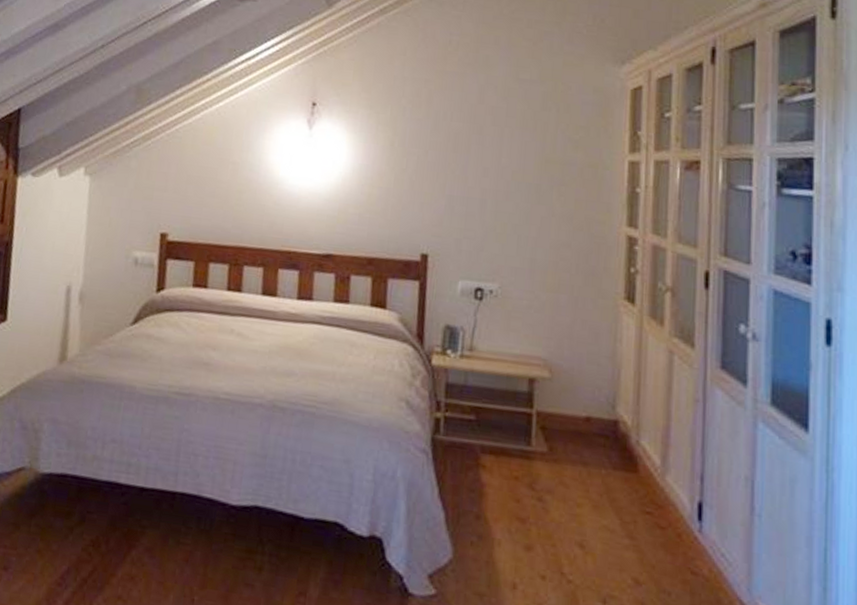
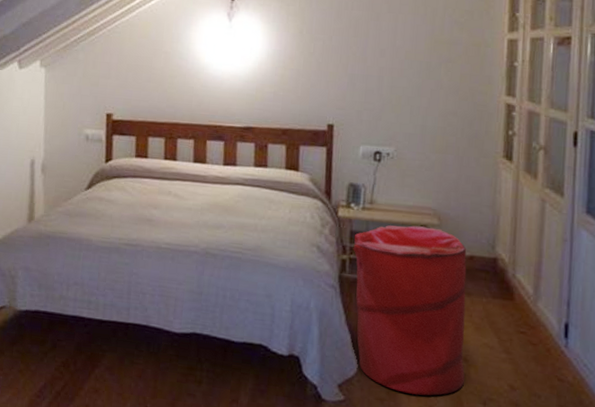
laundry hamper: none [448,377,583,591] -> present [353,225,467,396]

